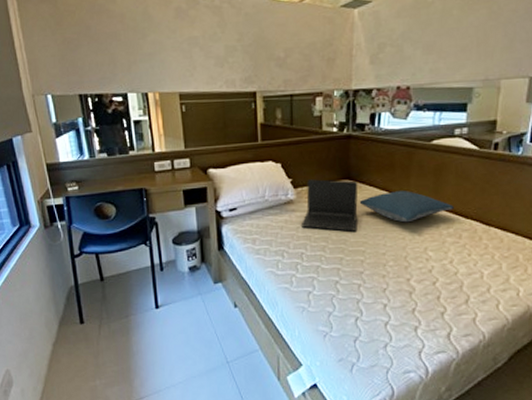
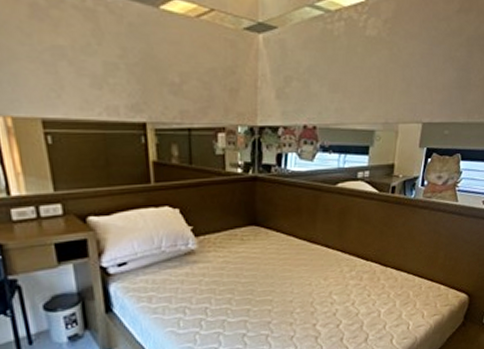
laptop: present [300,179,358,232] -> none [203,226,265,281]
pillow: present [359,190,454,223] -> none [266,235,356,269]

